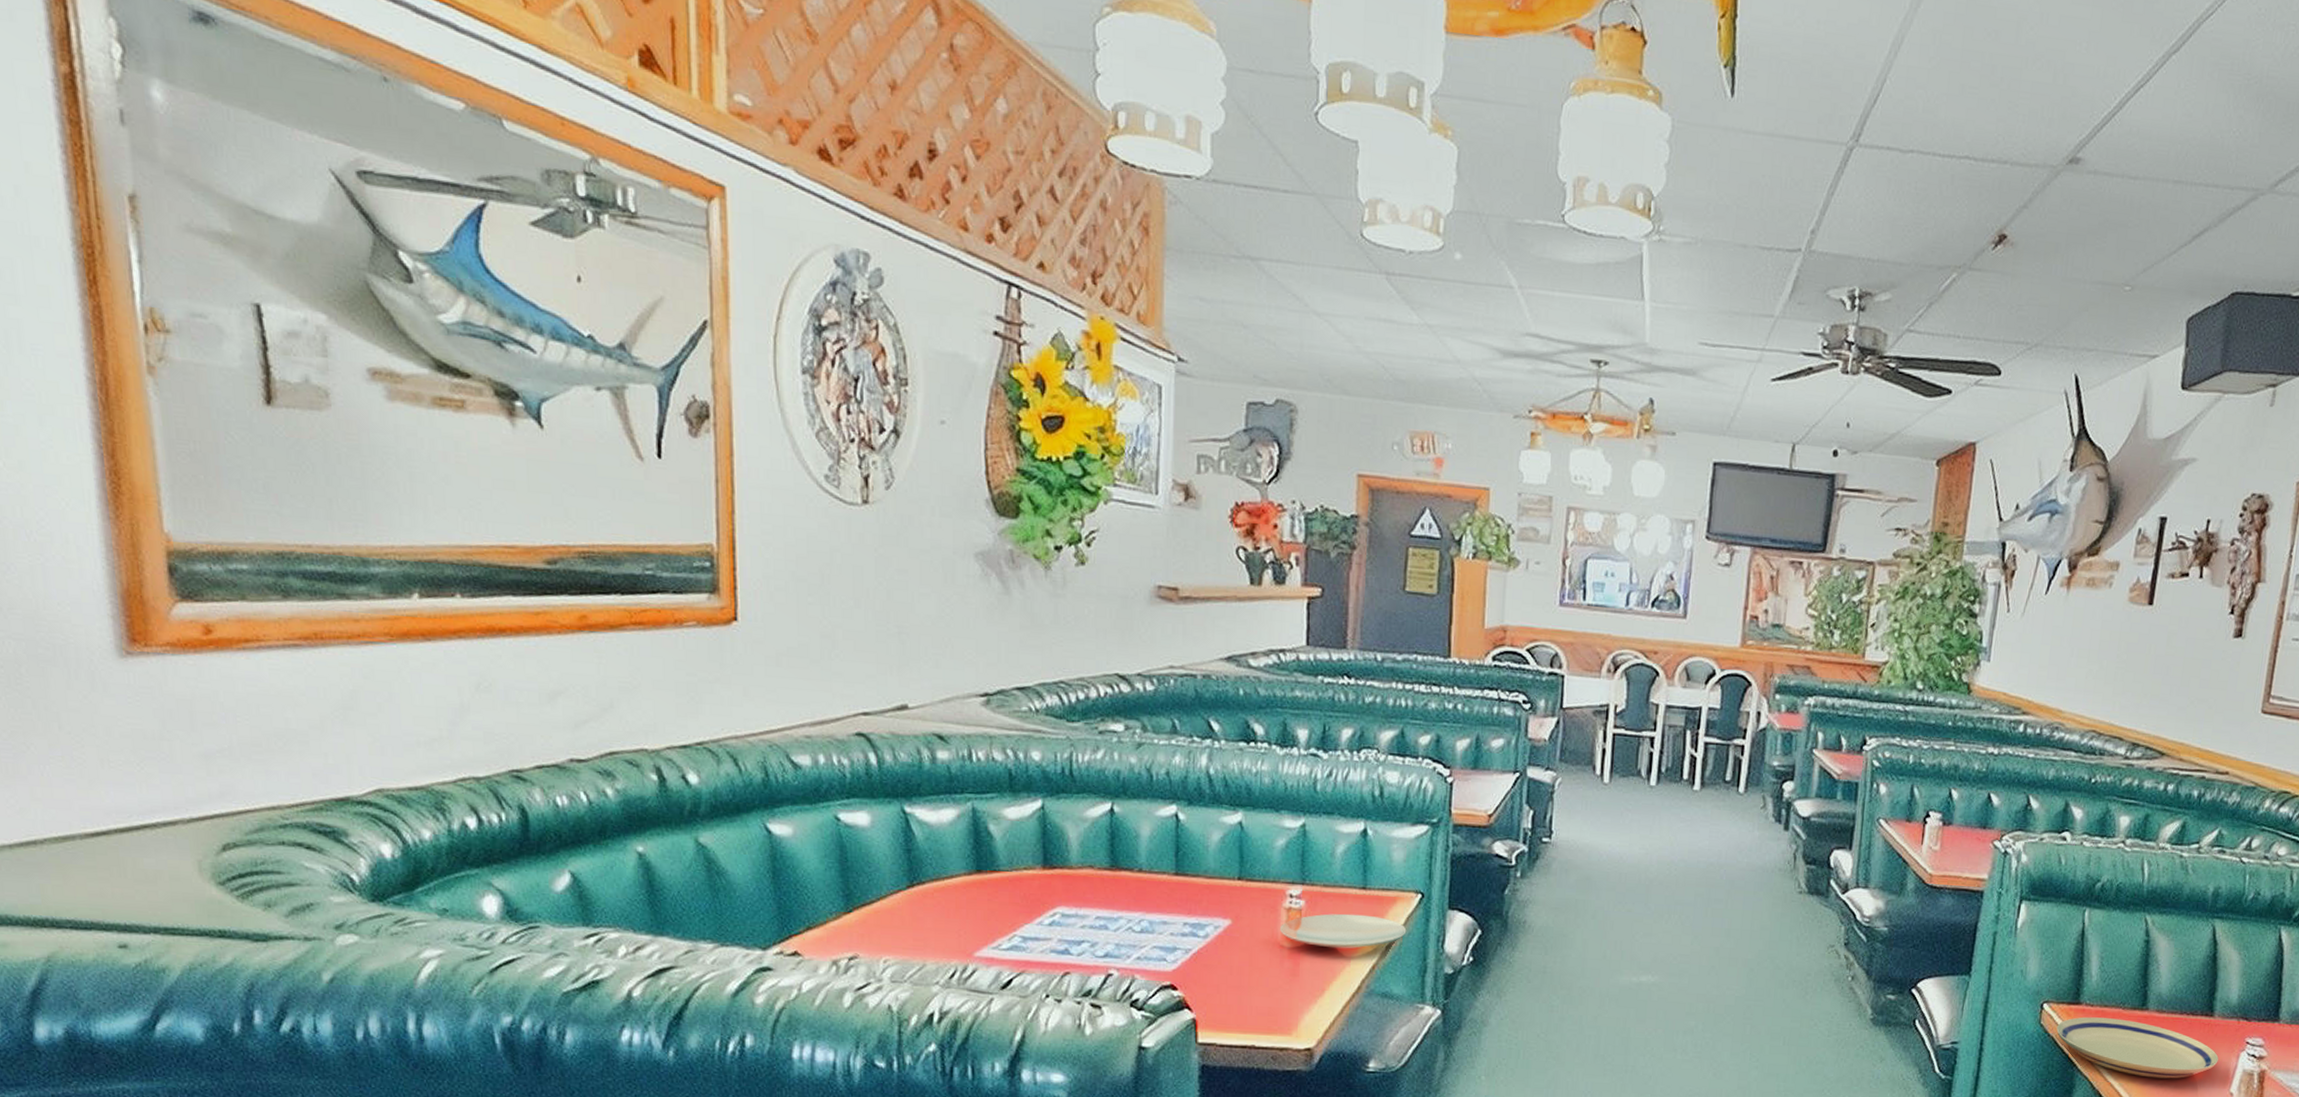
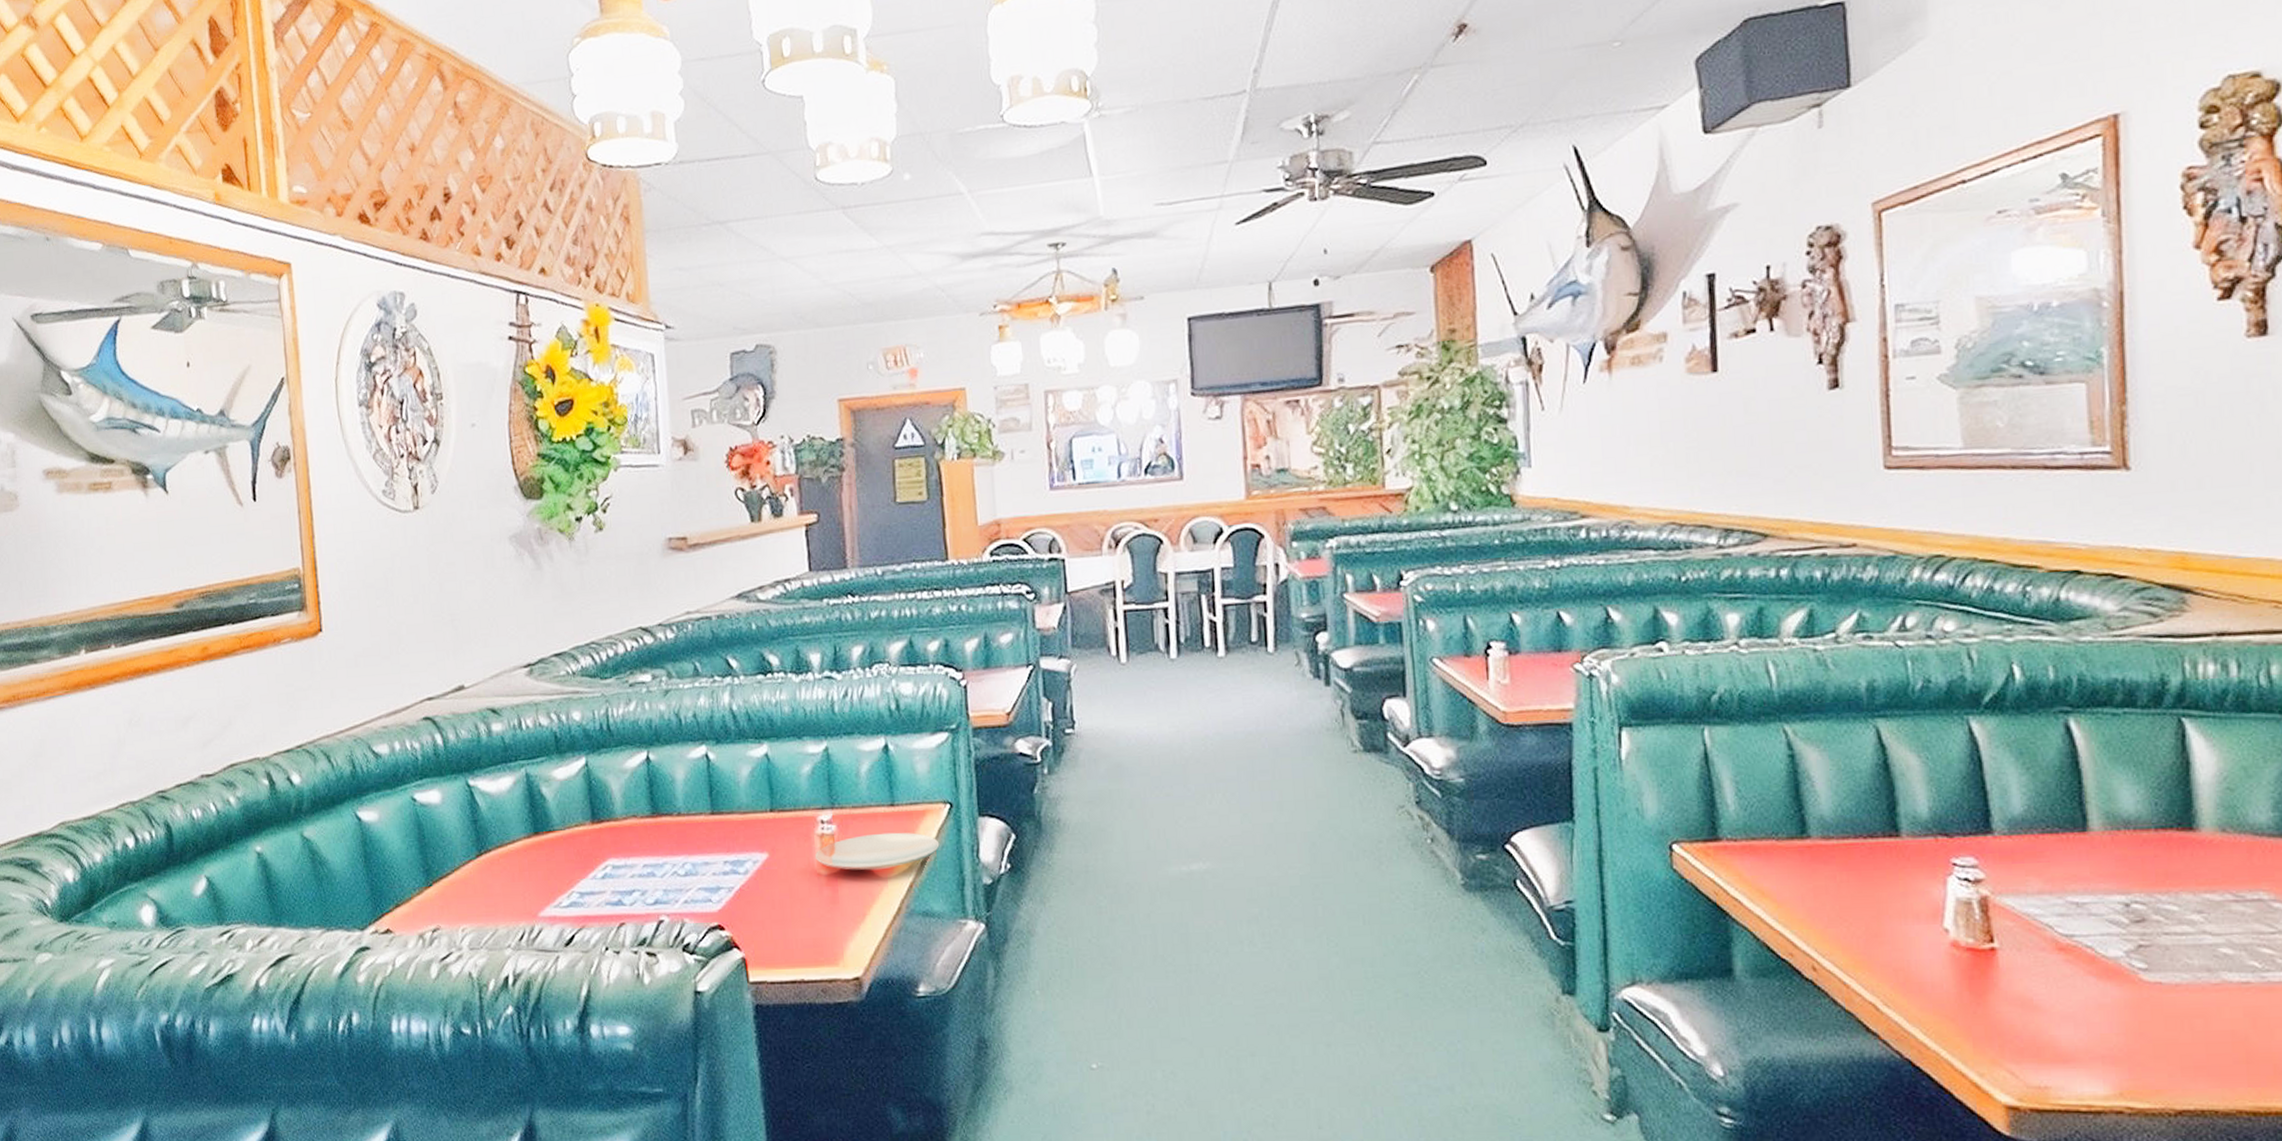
plate: present [2056,1017,2219,1079] -> none [1695,852,1919,920]

